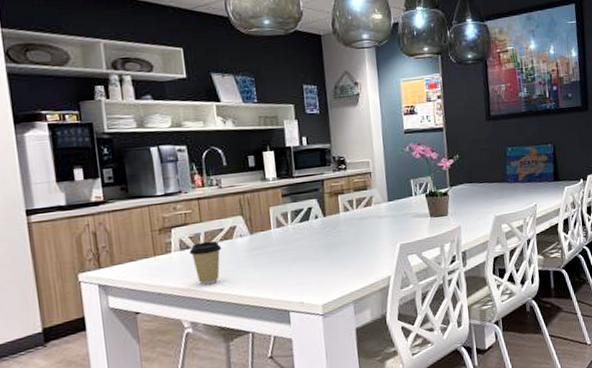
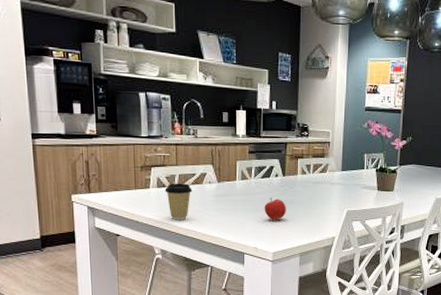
fruit: none [306,242,332,268] -> present [264,197,286,220]

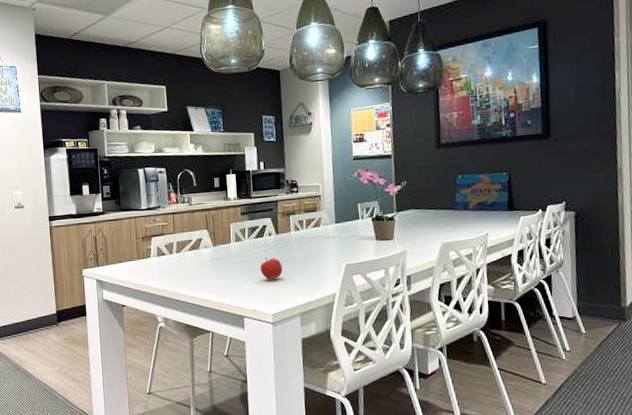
coffee cup: present [164,183,192,220] -> none [164,250,190,287]

